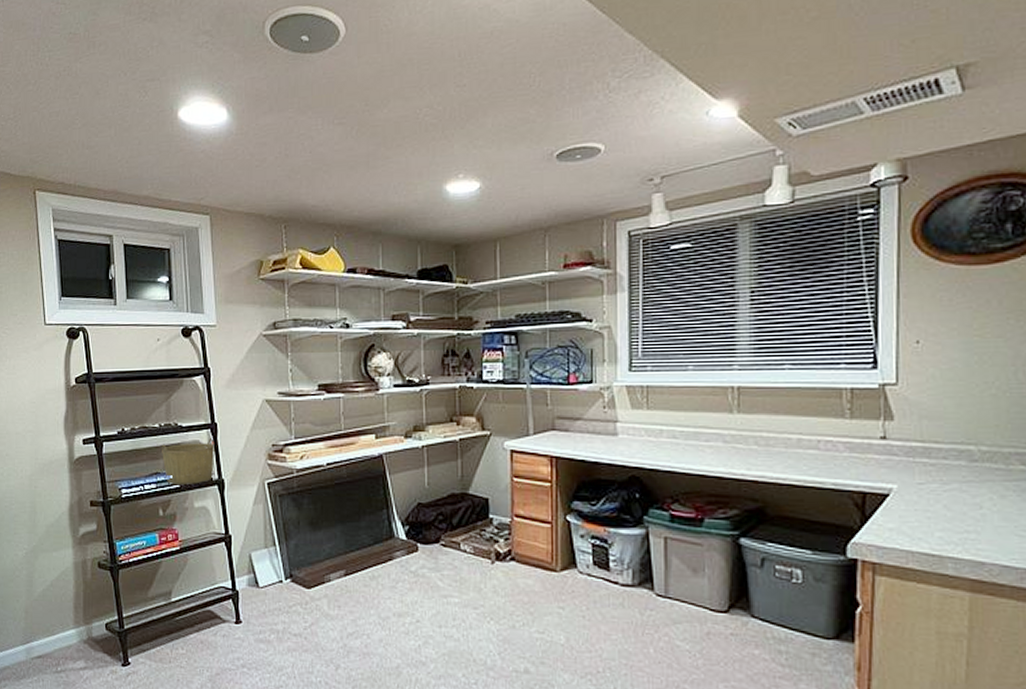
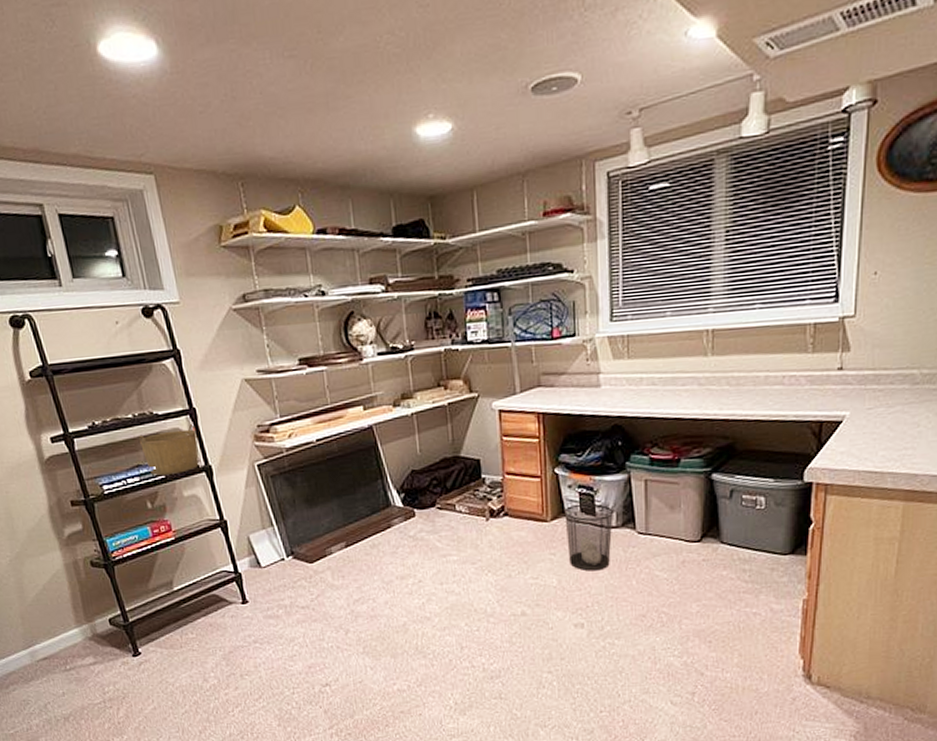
waste bin: none [575,556,629,632] -> present [564,503,613,571]

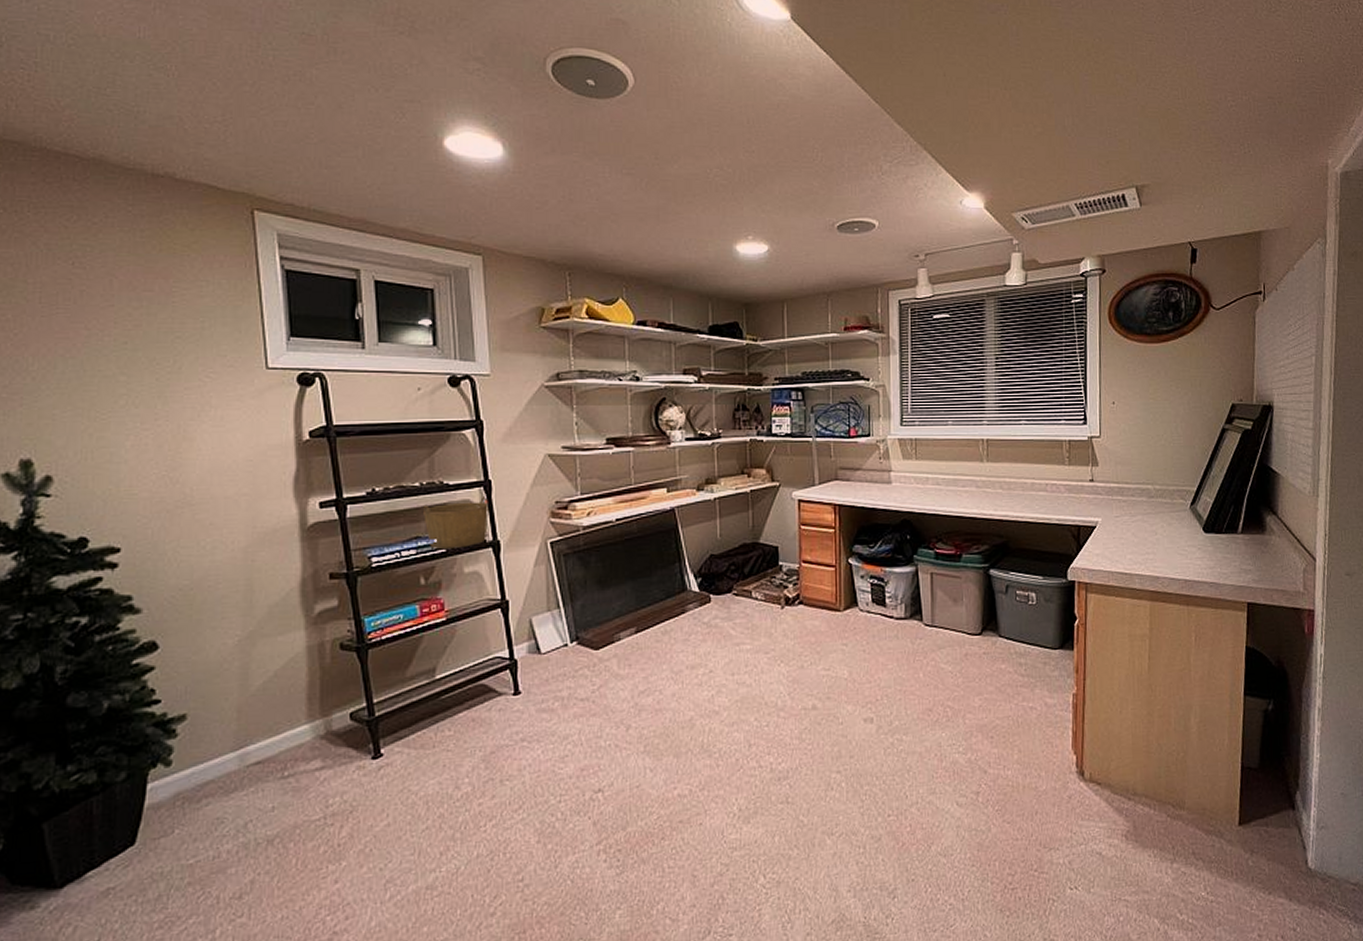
waste bin: present [564,503,613,571] -> none [856,594,902,663]

